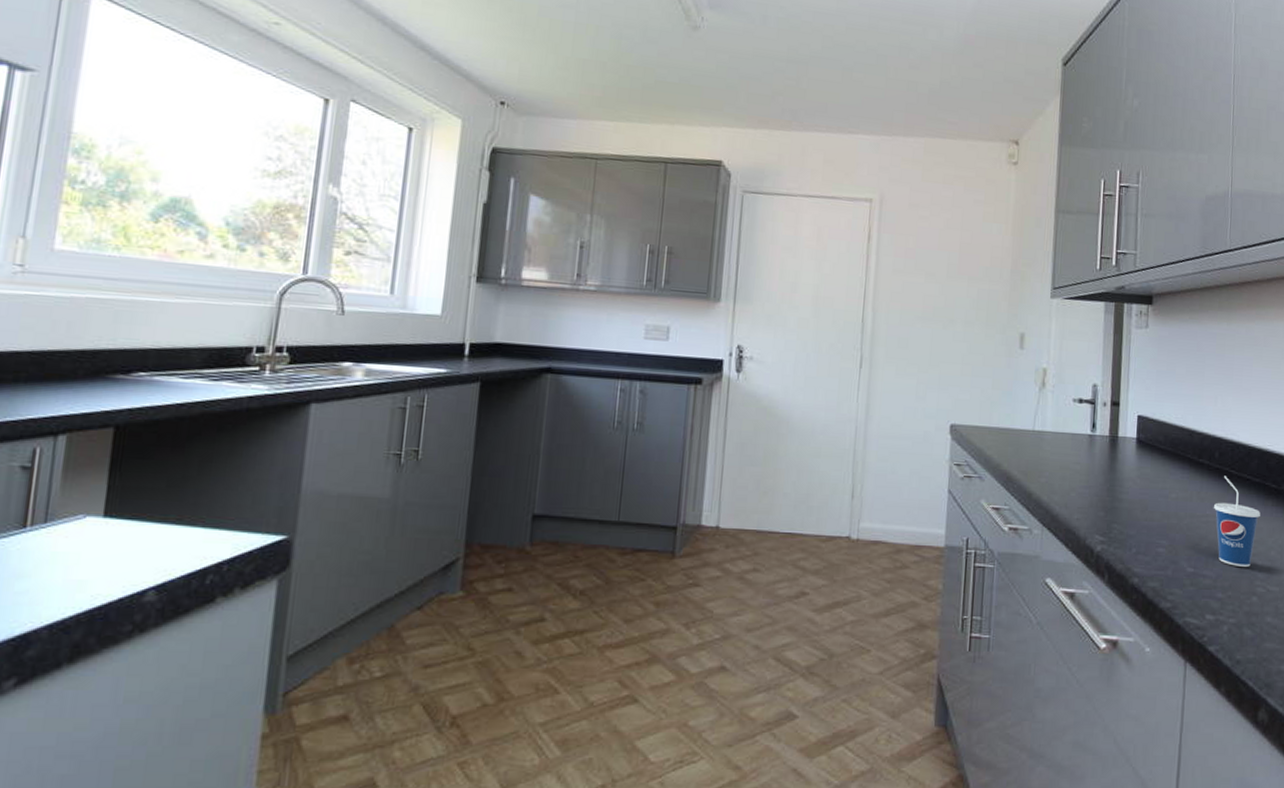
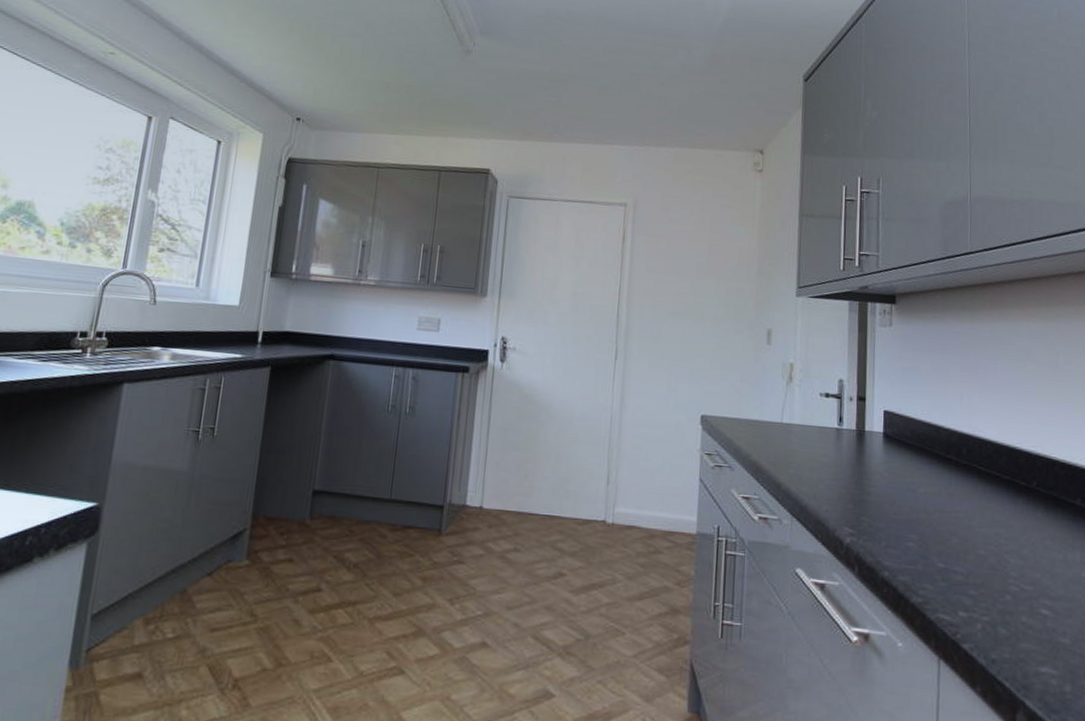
cup: present [1213,475,1260,567] -> none [962,472,1011,565]

